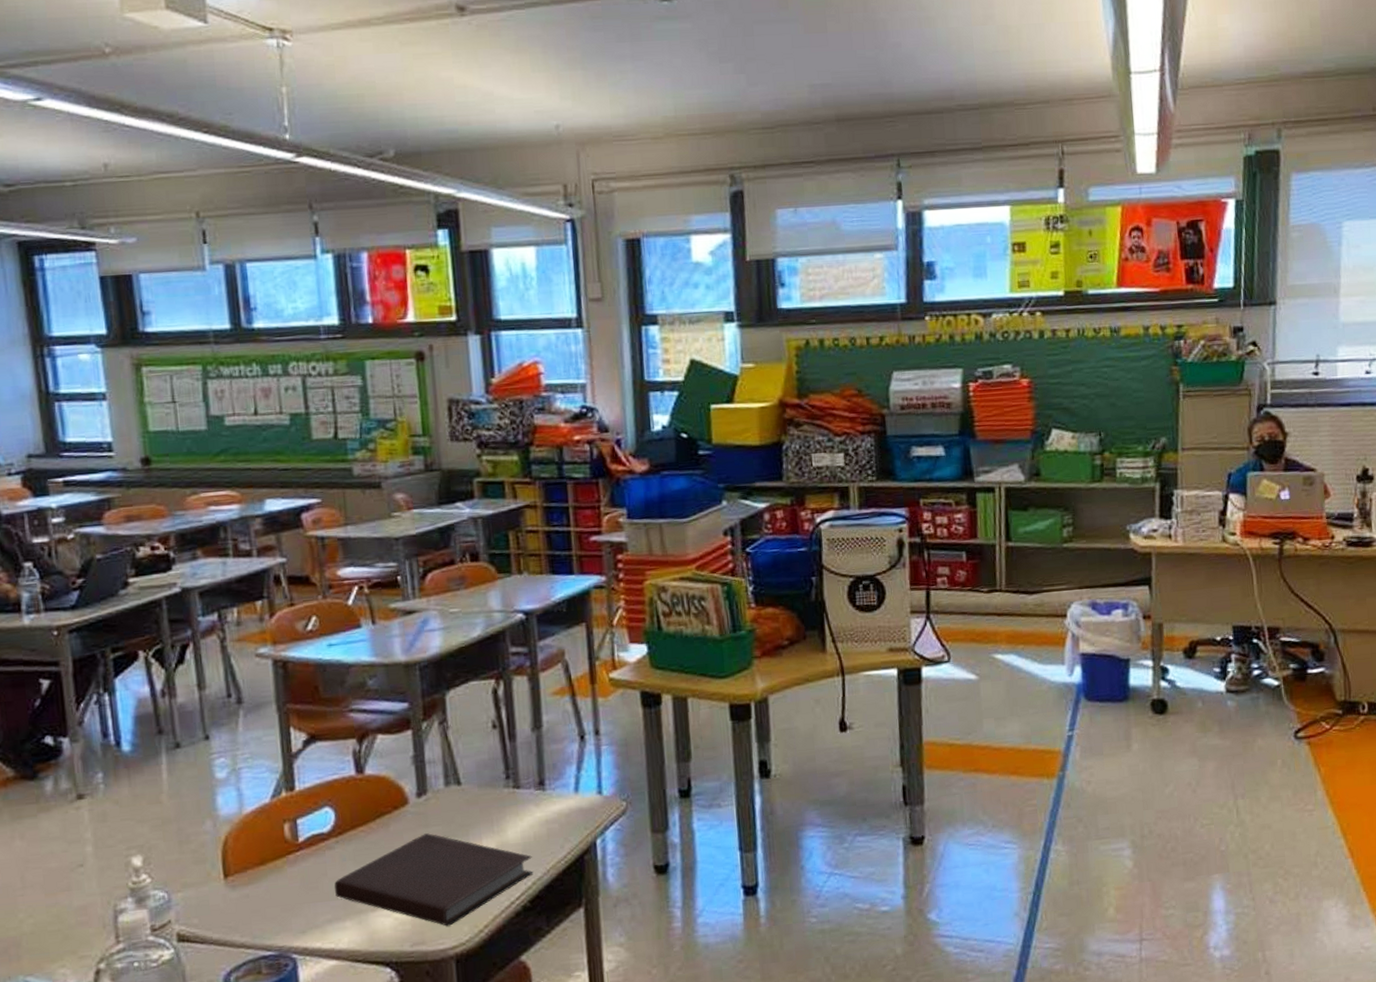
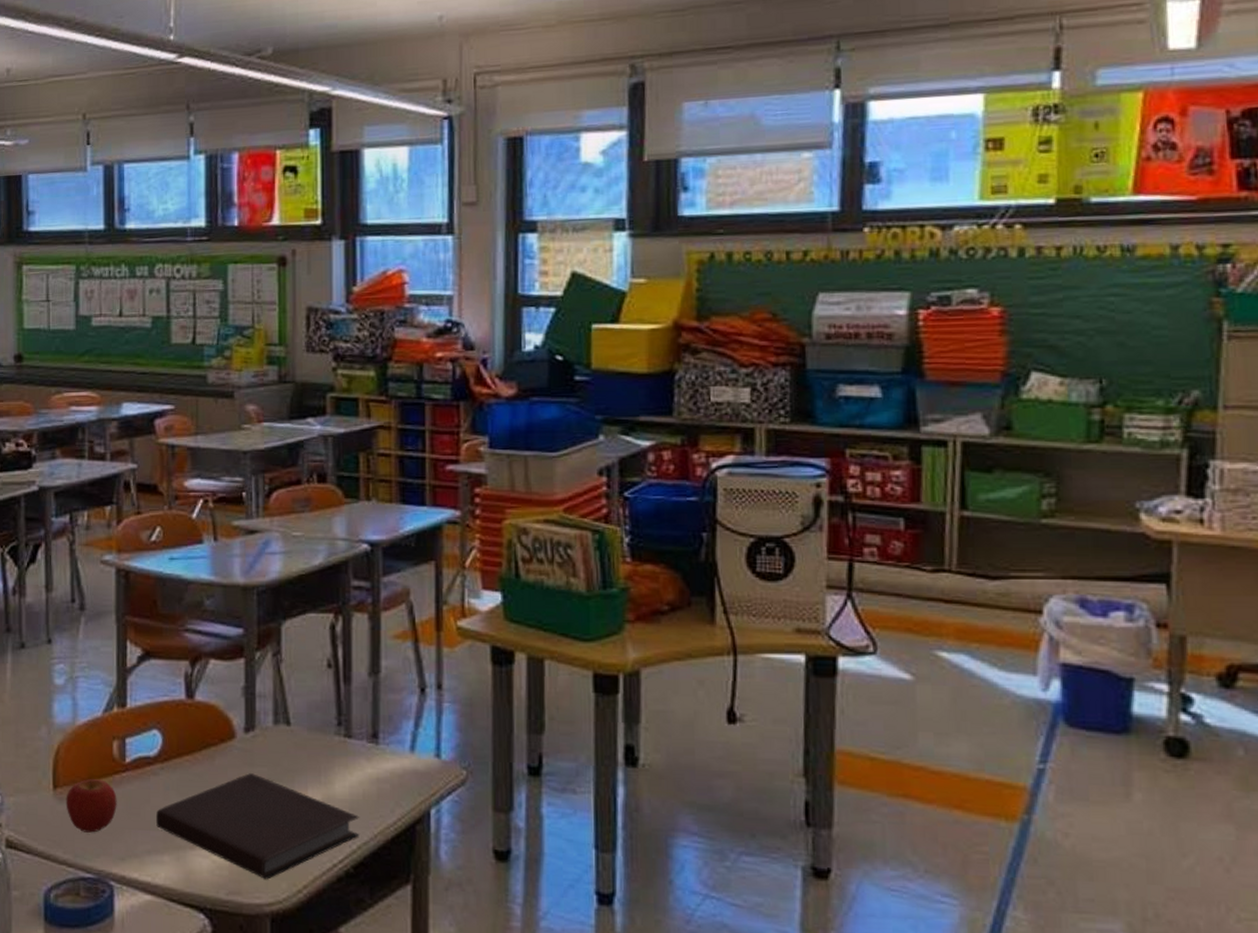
apple: none [238,862,294,914] -> present [66,779,117,833]

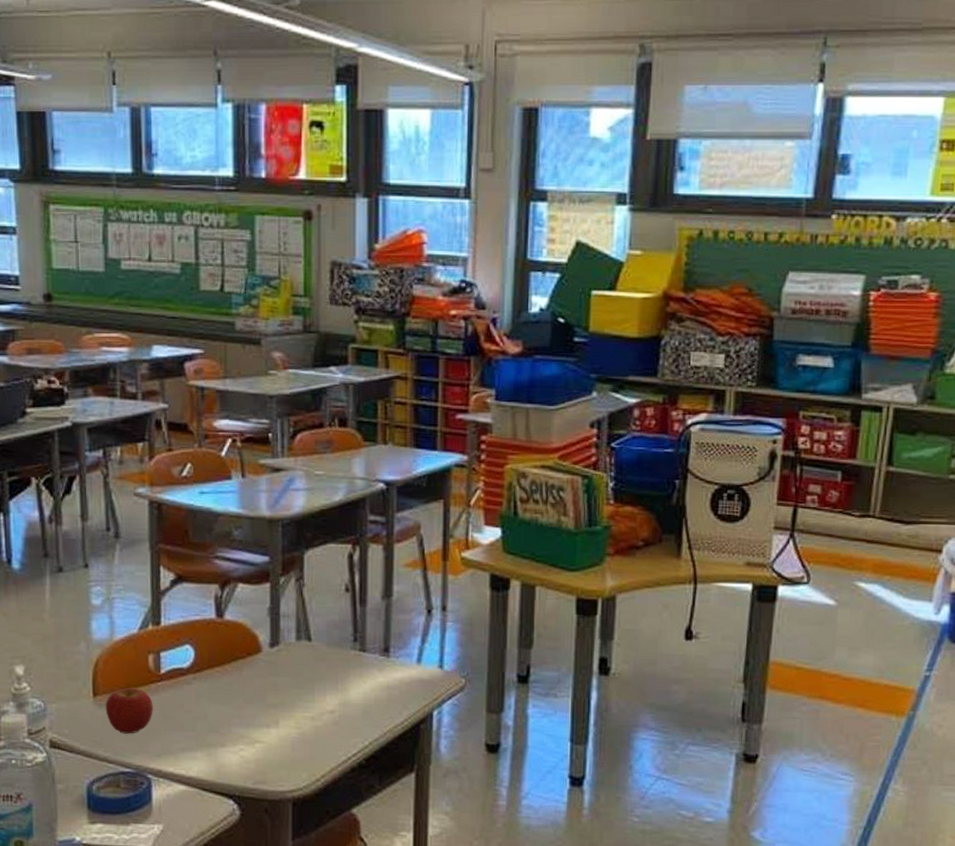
notebook: present [156,773,359,880] -> none [189,682,371,771]

